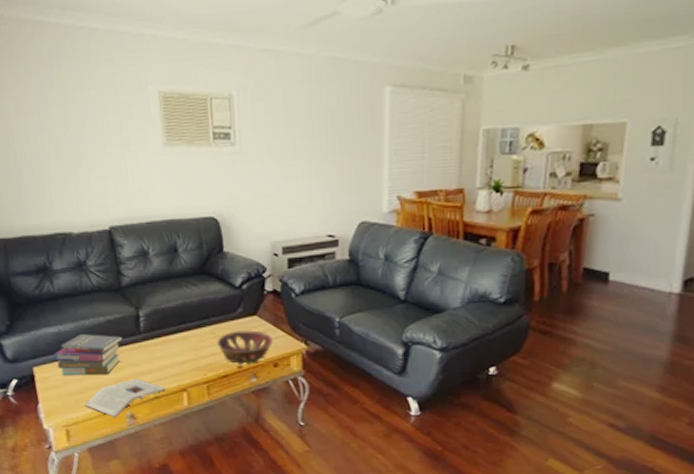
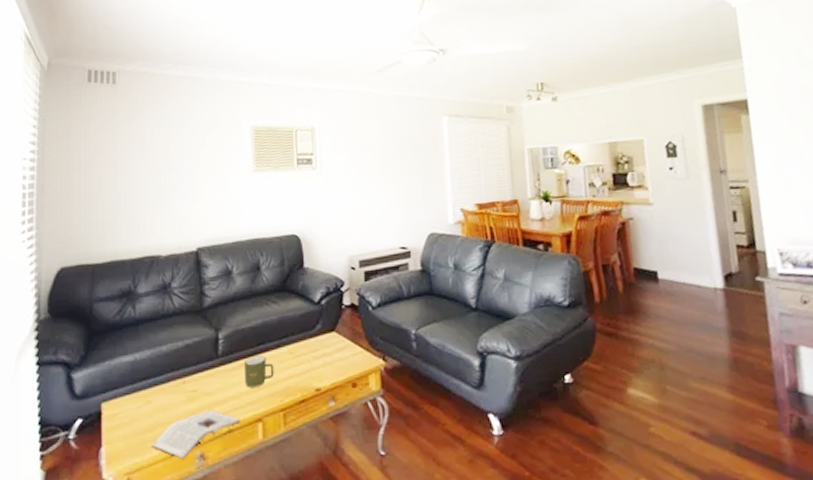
books: present [55,334,123,375] -> none [127,361,200,410]
mug: none [166,334,197,363] -> present [244,355,274,389]
decorative bowl: present [217,330,273,364] -> none [296,347,351,386]

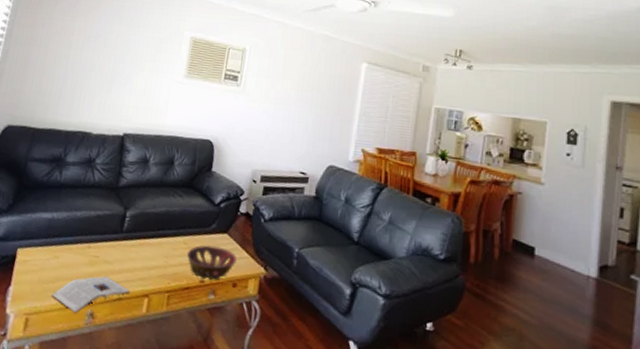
mug: present [244,355,274,389] -> none [141,238,169,267]
decorative bowl: none [296,347,351,386] -> present [187,245,237,280]

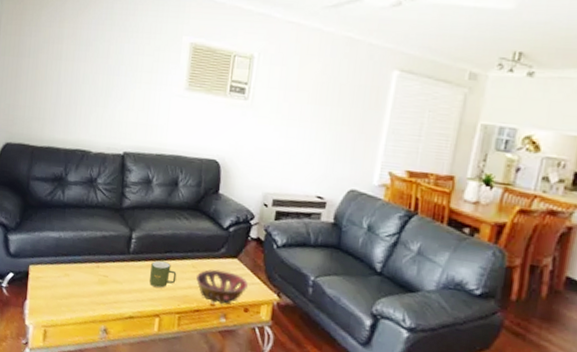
magazine: present [52,276,130,315] -> none [66,295,141,329]
mug: none [141,238,169,267] -> present [149,260,177,289]

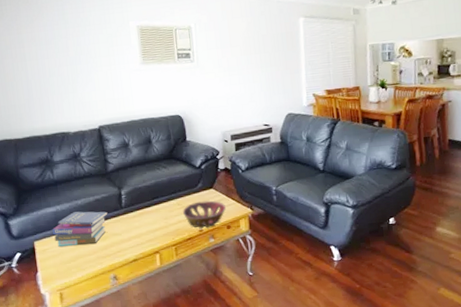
books: none [50,243,113,286] -> present [52,211,108,247]
mug: present [149,260,177,289] -> none [143,206,167,230]

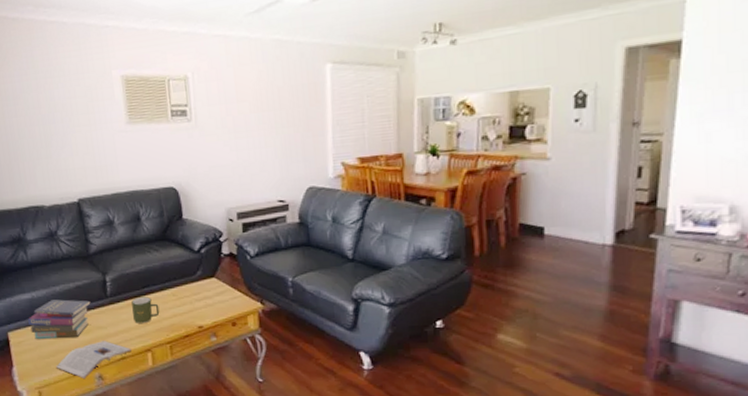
magazine: none [76,245,142,280] -> present [56,341,131,380]
mug: none [143,206,167,230] -> present [131,297,160,324]
decorative bowl: present [183,200,226,228] -> none [179,291,231,324]

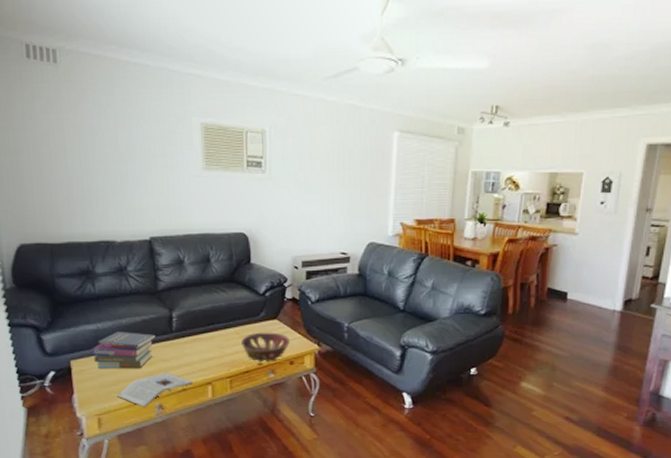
mug: present [131,297,160,324] -> none [196,334,222,359]
decorative bowl: none [179,291,231,324] -> present [241,332,290,361]

